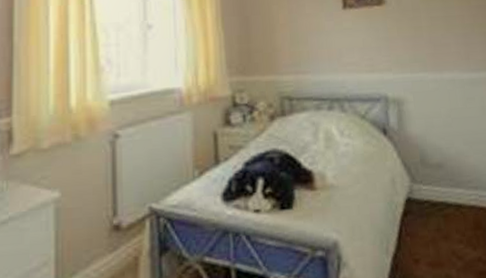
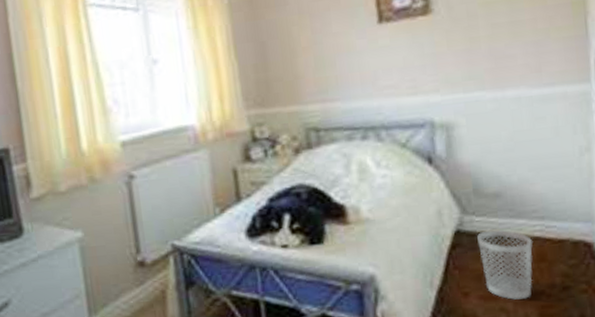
wastebasket: none [425,198,471,267] -> present [477,229,533,300]

